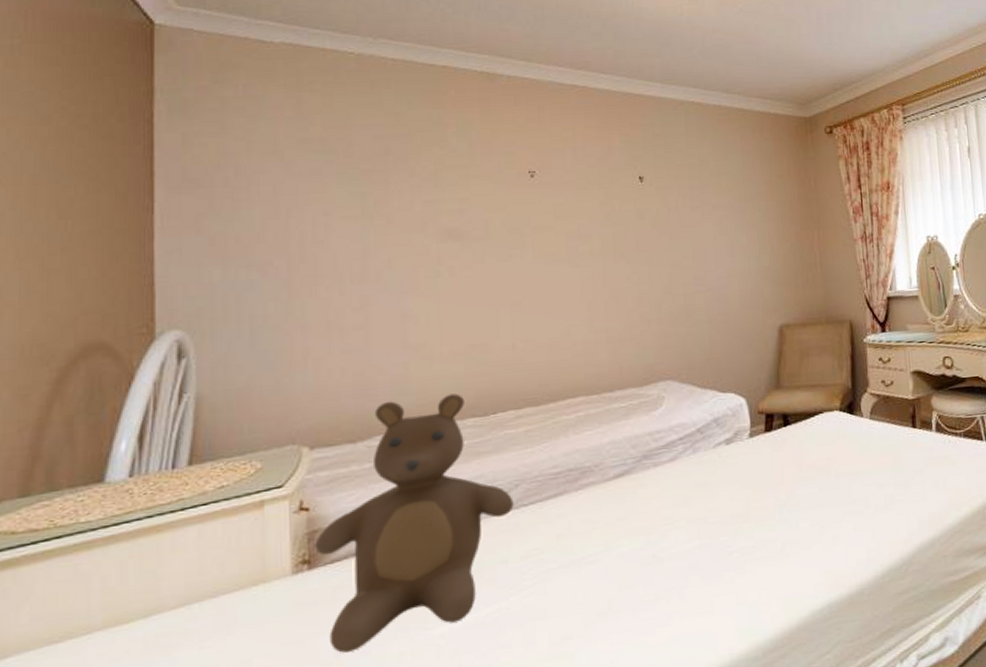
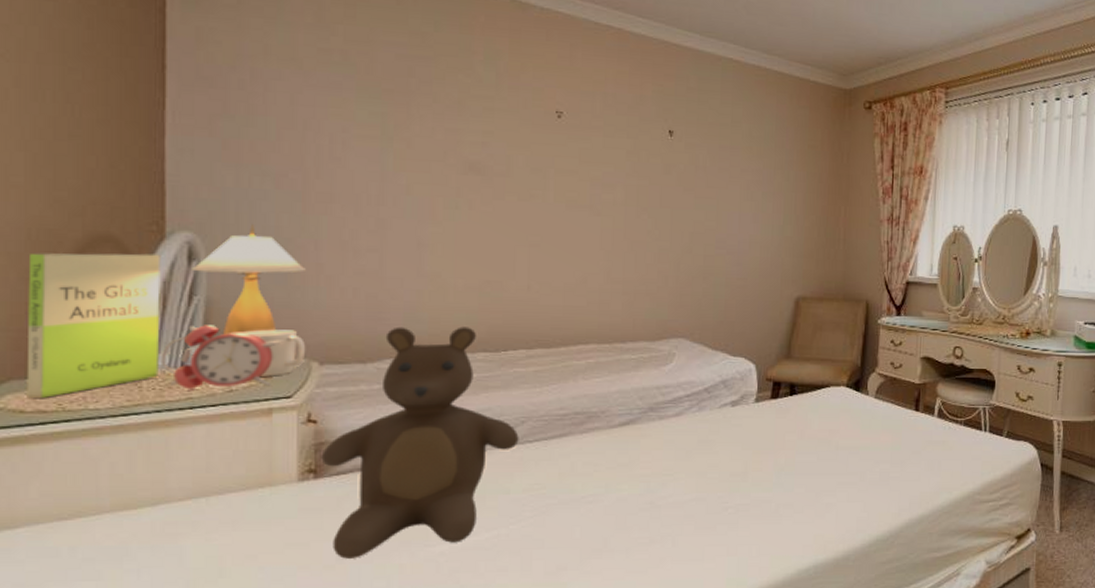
book: none [18,356,151,519] -> present [26,253,161,399]
alarm clock: none [151,421,273,491] -> present [160,325,283,390]
table lamp: none [181,316,293,431] -> present [192,224,306,336]
mug: none [232,417,296,469] -> present [242,329,306,377]

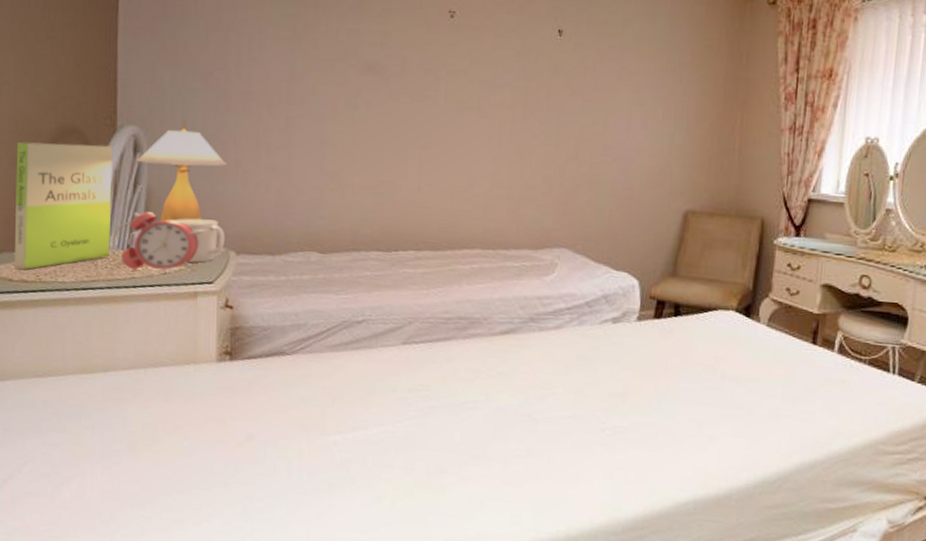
teddy bear: present [321,326,519,559] -> none [236,222,407,439]

